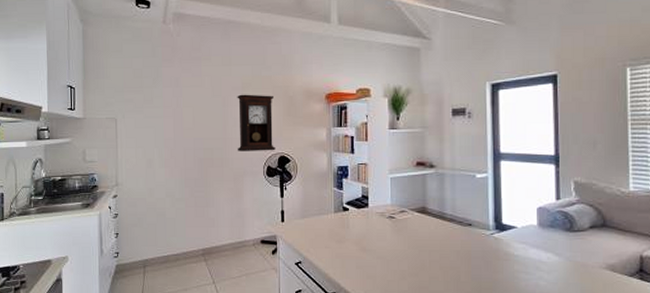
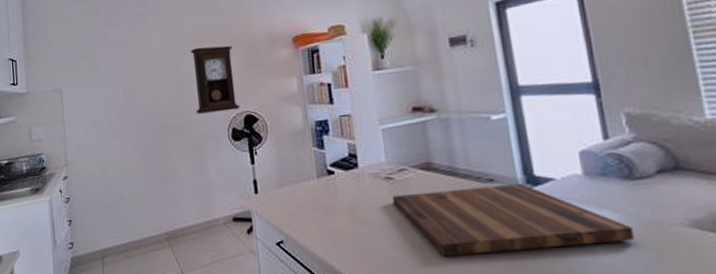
cutting board: none [392,228,566,282] -> present [391,183,634,257]

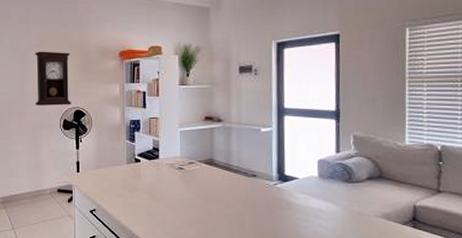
cutting board: present [391,183,634,257] -> none [181,179,344,229]

